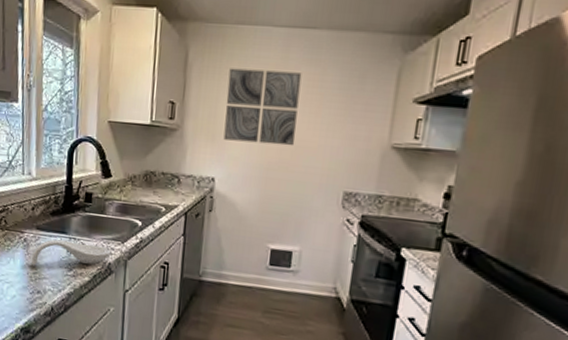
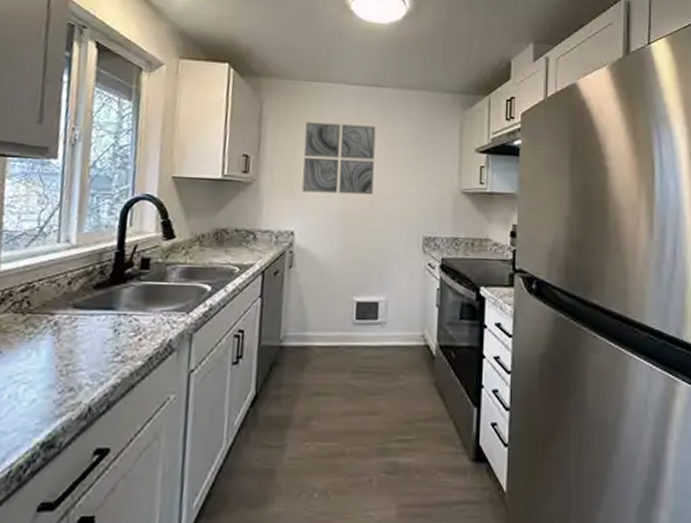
spoon rest: present [31,239,111,266] -> none [62,318,173,356]

